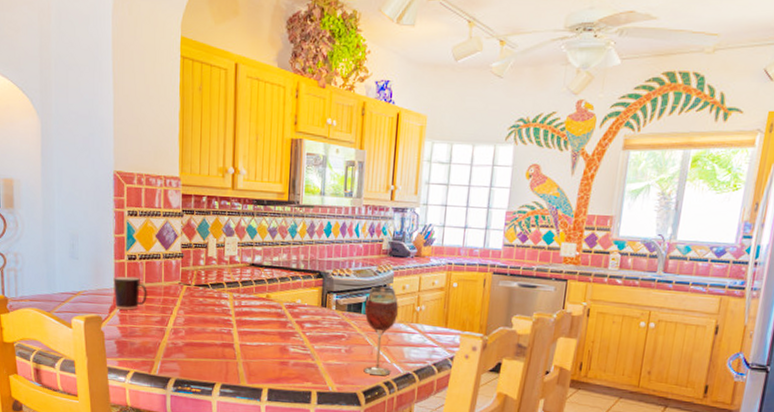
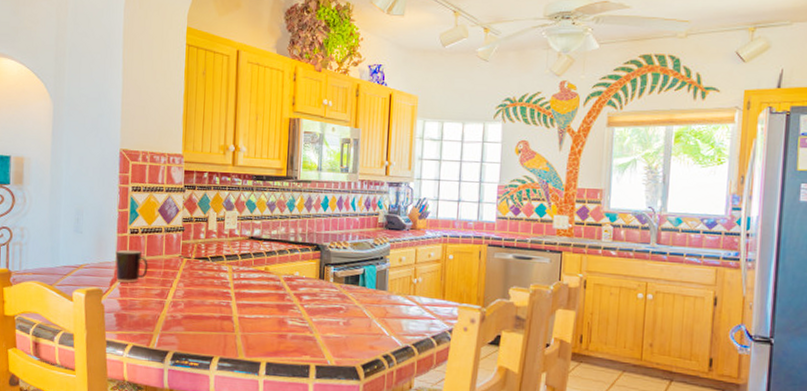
wineglass: present [363,286,399,376] -> none [362,259,396,349]

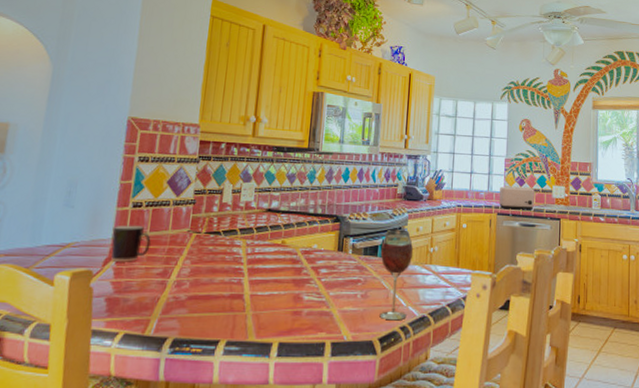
wineglass: none [362,259,396,349] -> present [379,229,414,321]
toaster: none [490,216,532,241] -> present [499,187,534,209]

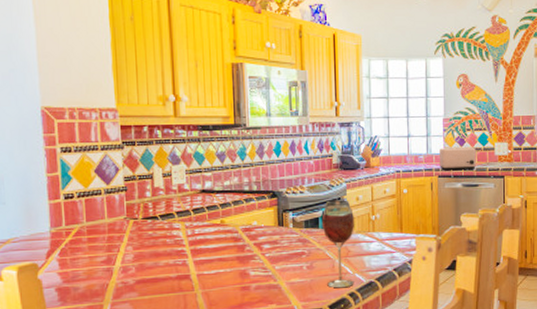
mug: present [111,225,151,262] -> none [49,216,90,253]

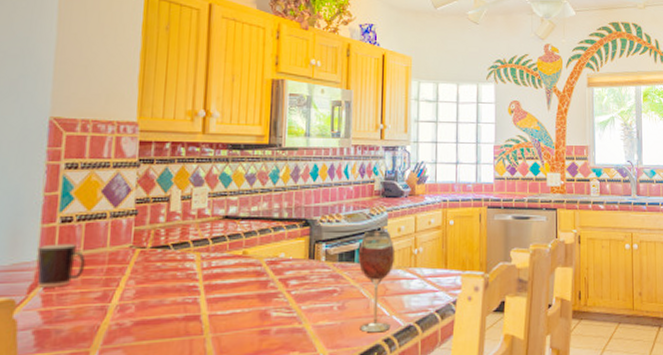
mug: none [49,216,90,253] -> present [37,243,86,288]
toaster: present [439,147,476,170] -> none [489,177,527,200]

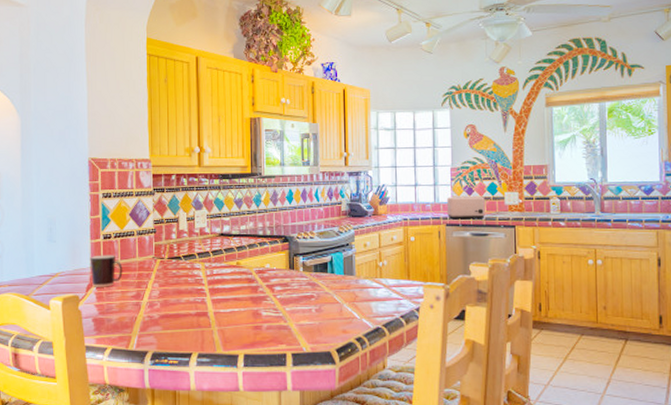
wineglass: present [358,230,396,333] -> none [330,246,363,333]
toaster: none [489,177,527,200] -> present [447,197,485,219]

